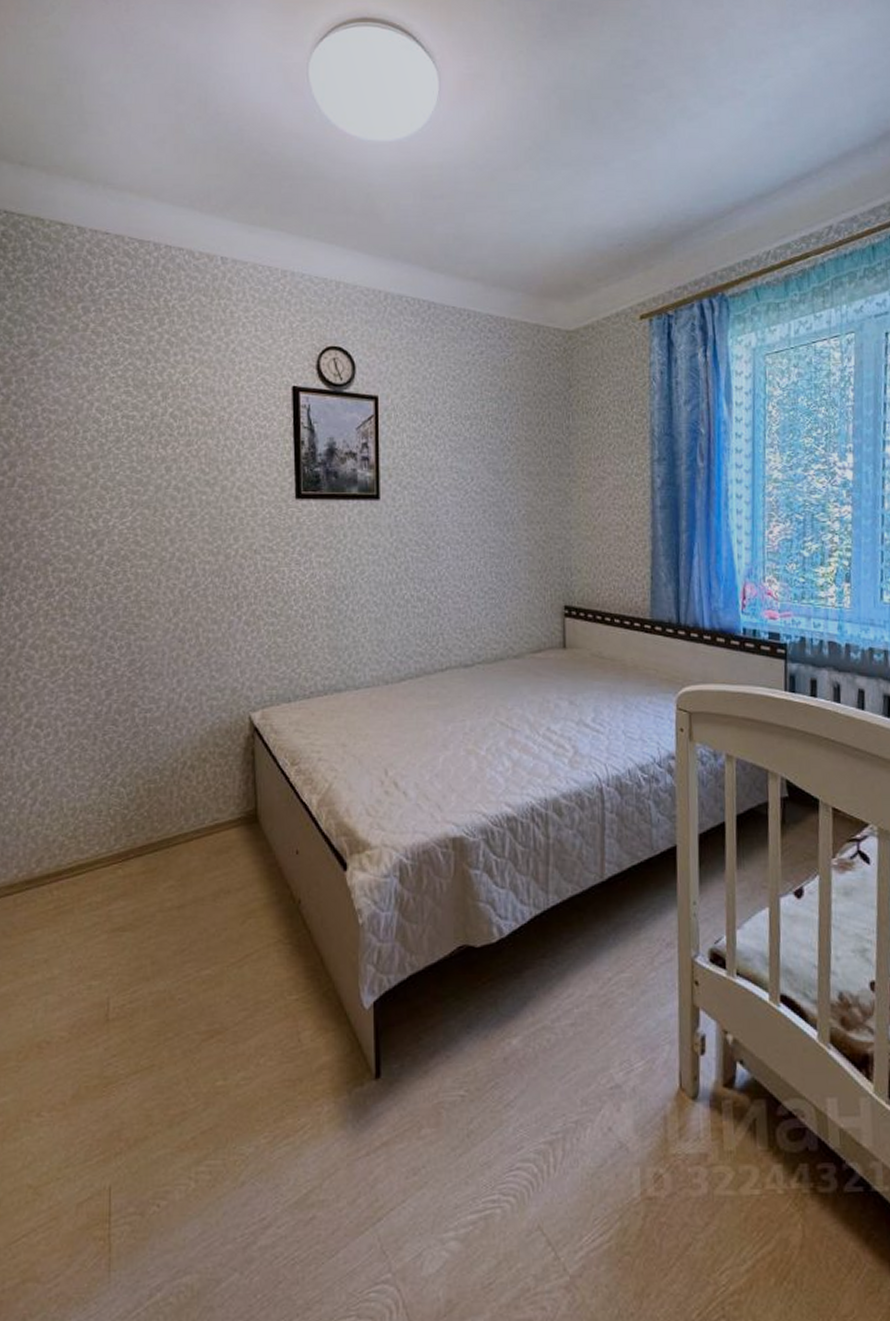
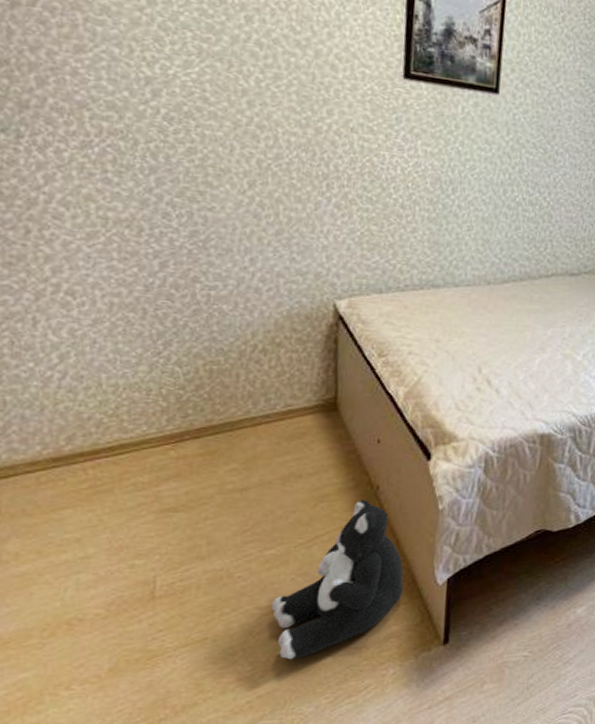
plush toy: none [209,914,331,1092] -> present [271,499,404,660]

